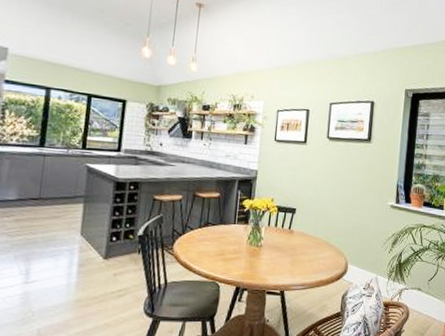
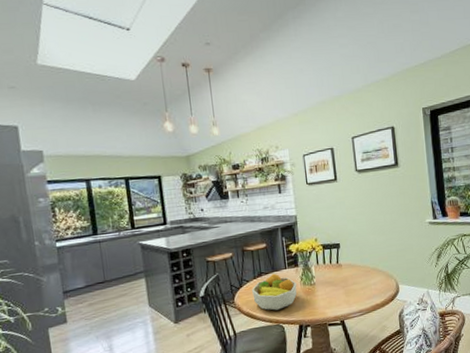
fruit bowl: none [193,226,243,266] -> present [252,273,297,311]

